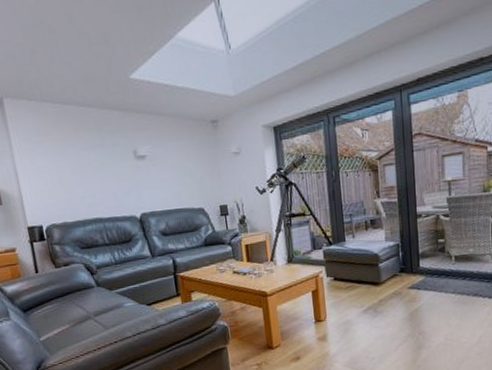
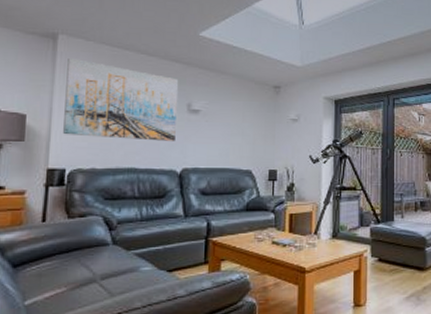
wall art: none [17,120,129,195] -> present [63,57,179,141]

